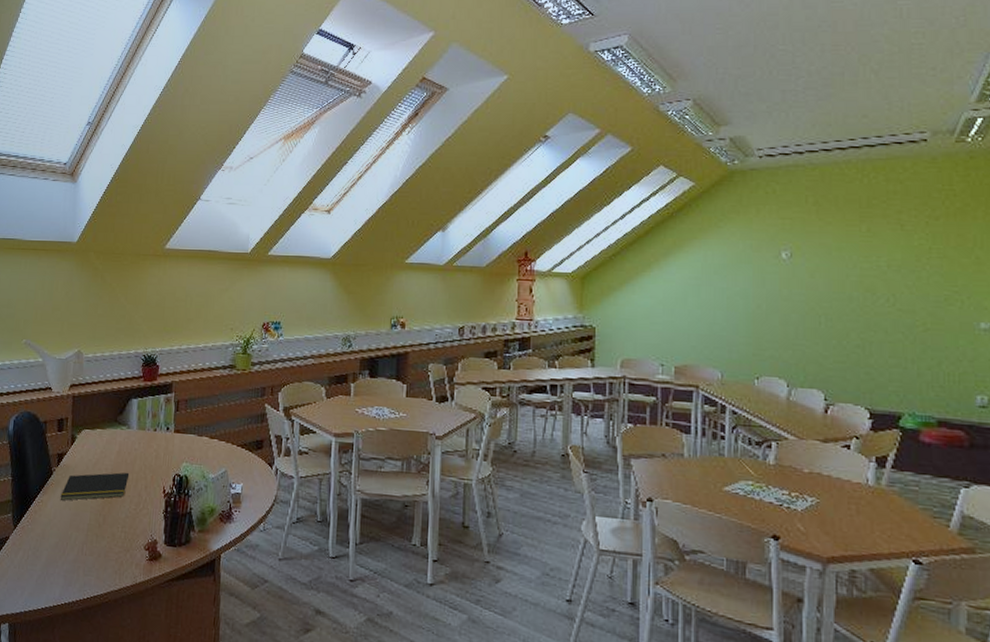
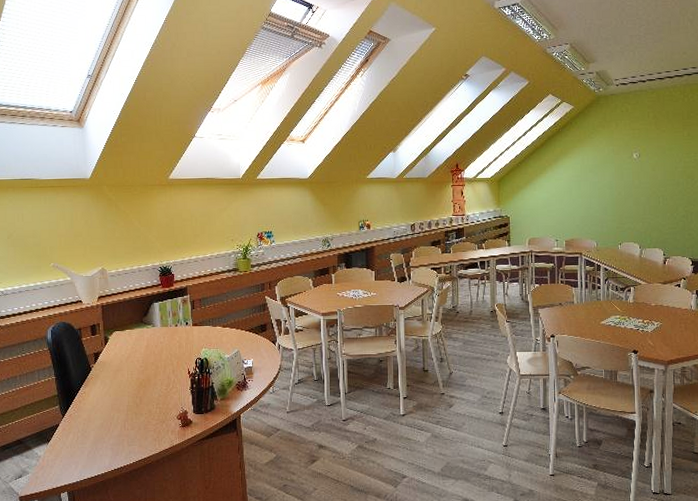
notepad: present [60,472,130,501] -> none [100,361,158,390]

